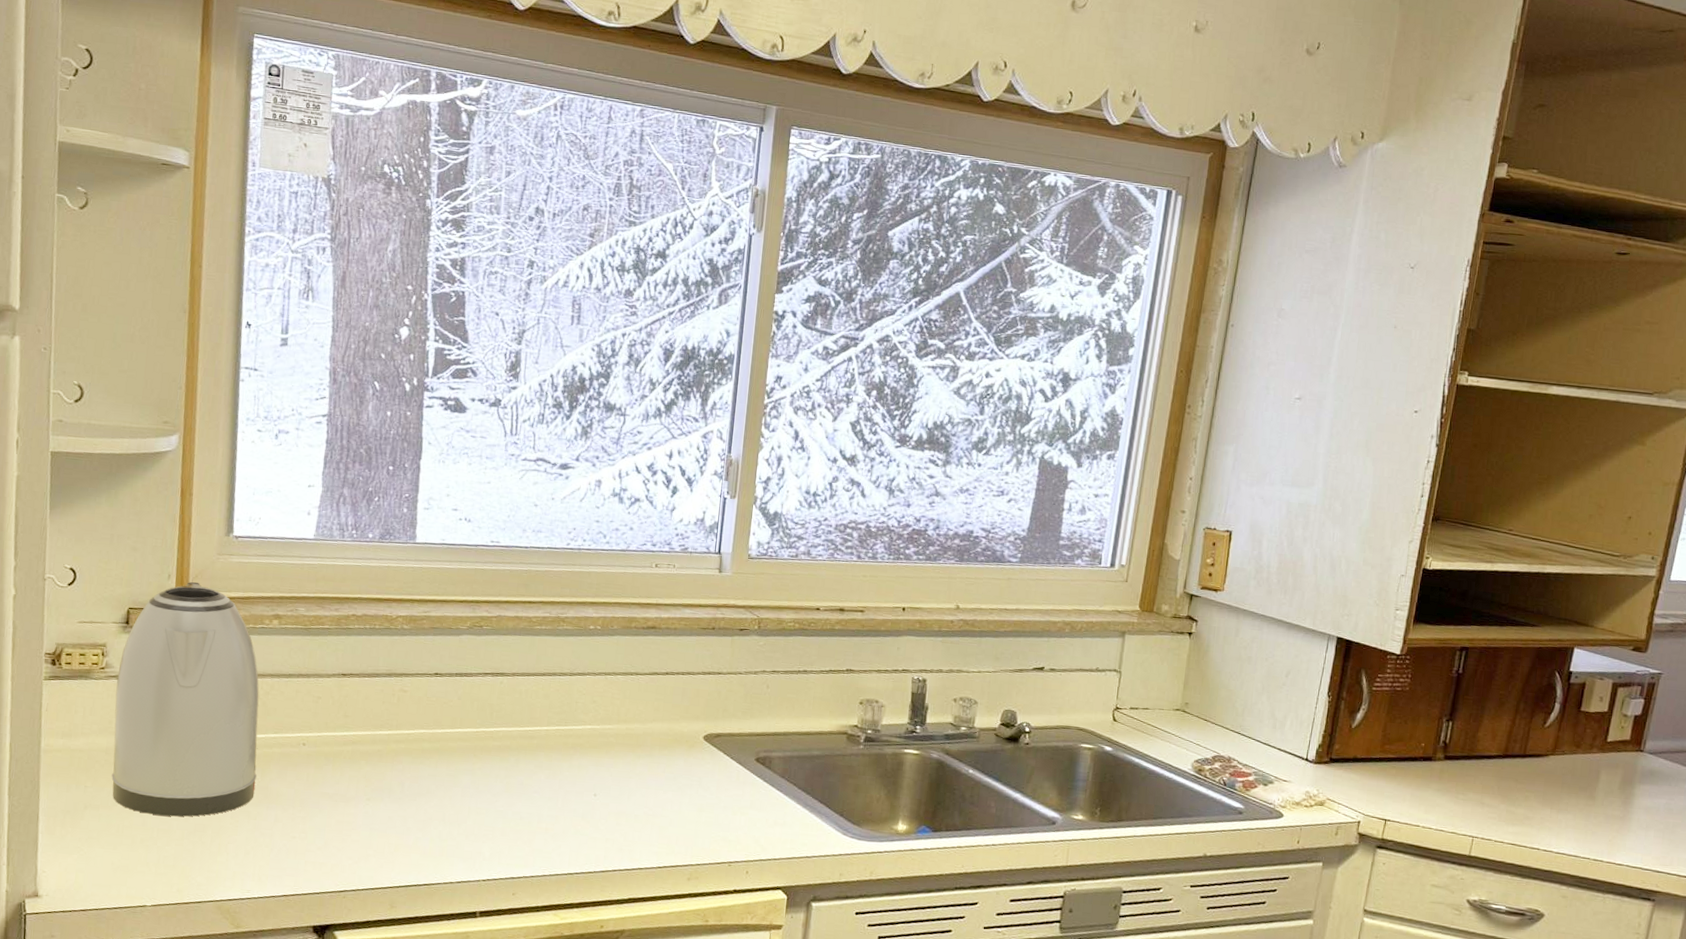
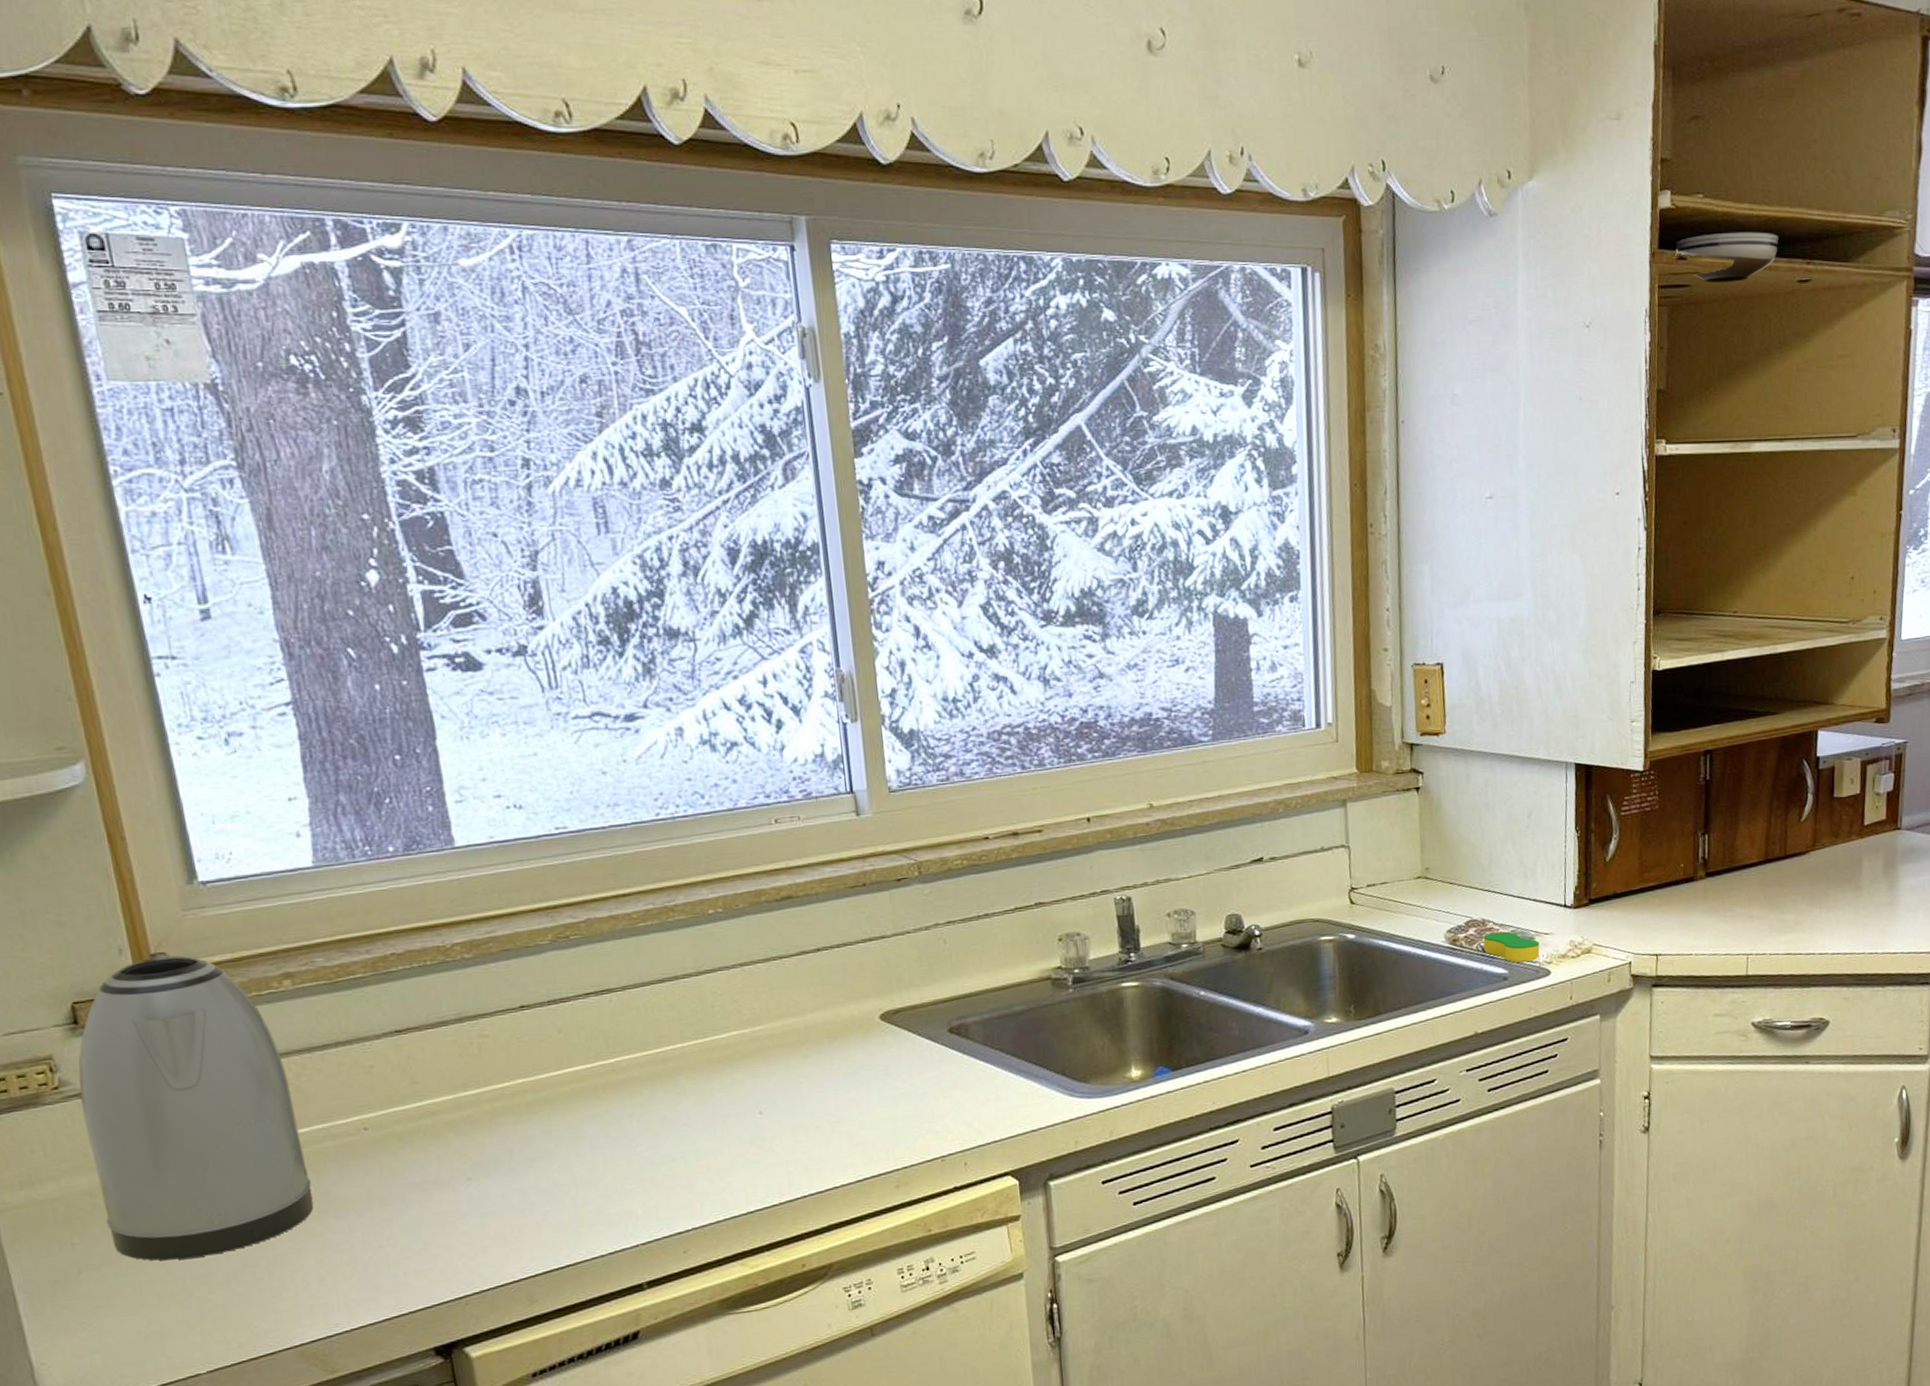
sponge: none [1225,770,1277,802] -> present [1483,931,1540,963]
bowl: none [1504,203,1604,247] -> present [1675,232,1779,282]

